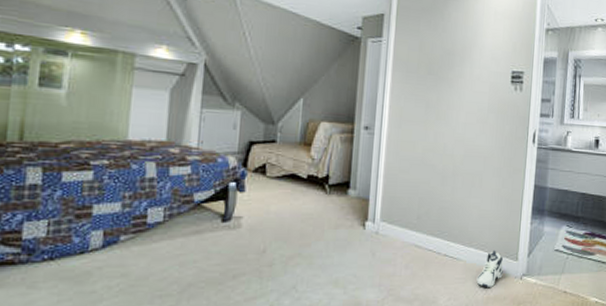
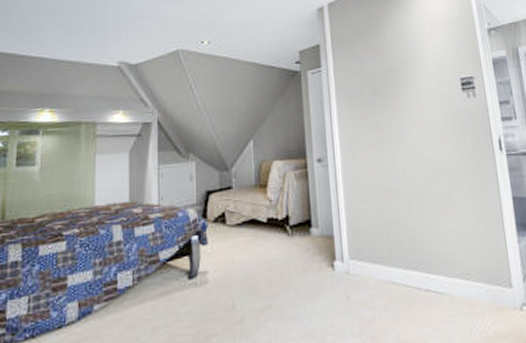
sneaker: present [476,250,504,287] -> none [468,278,499,324]

